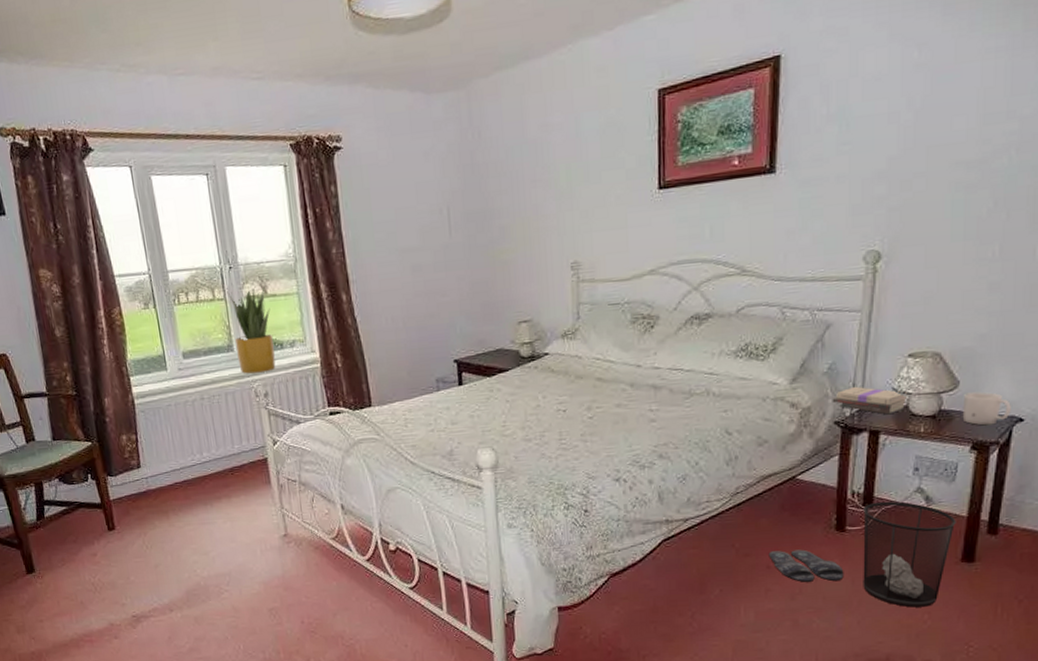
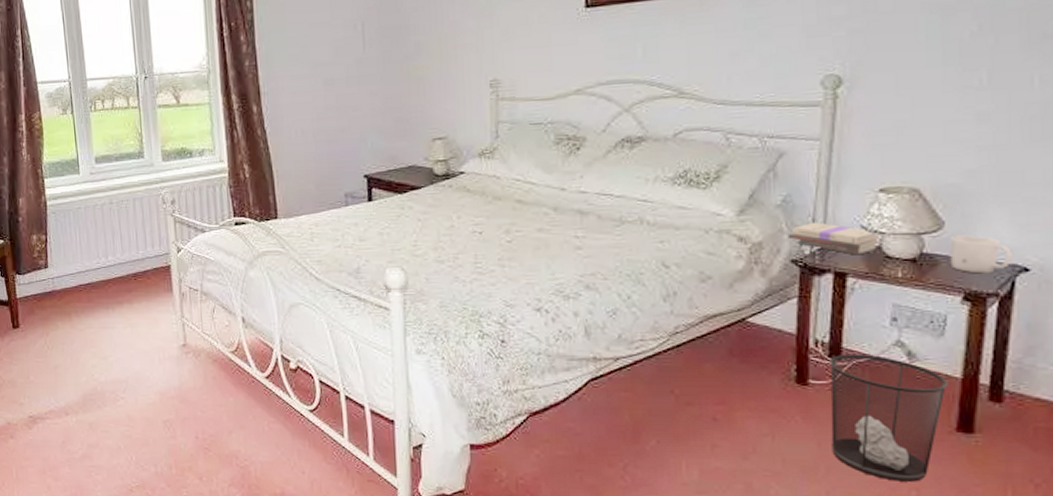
planter: present [225,286,276,375] -> none [140,95,184,181]
slippers: present [768,549,844,582] -> none [714,401,808,443]

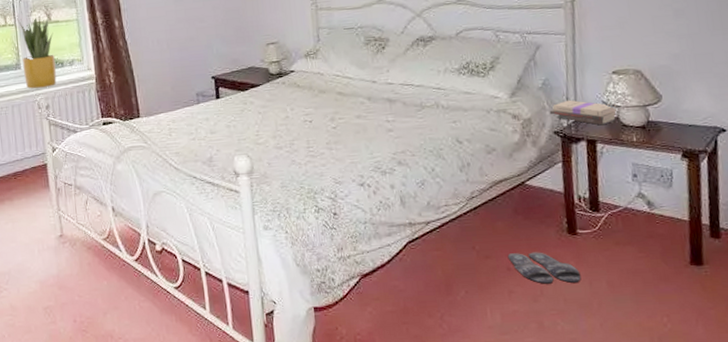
planter: none [140,95,184,181] -> present [16,13,57,89]
slippers: none [714,401,808,443] -> present [507,252,581,284]
waste bin: present [829,353,948,482] -> none [591,205,680,310]
mug: present [949,235,1012,274] -> none [668,105,713,136]

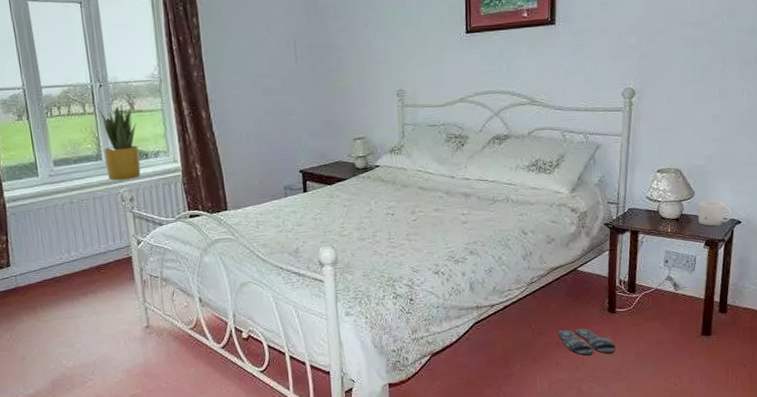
books: present [549,99,617,126] -> none [602,195,657,218]
mug: none [668,105,713,136] -> present [697,200,732,227]

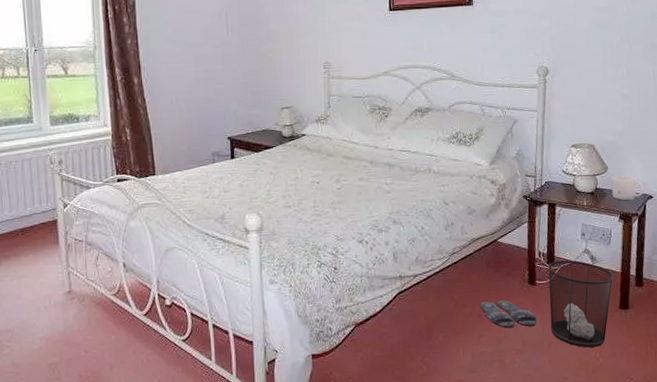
planter: present [95,102,141,181] -> none [30,67,71,144]
waste bin: none [628,287,697,374] -> present [547,260,614,348]

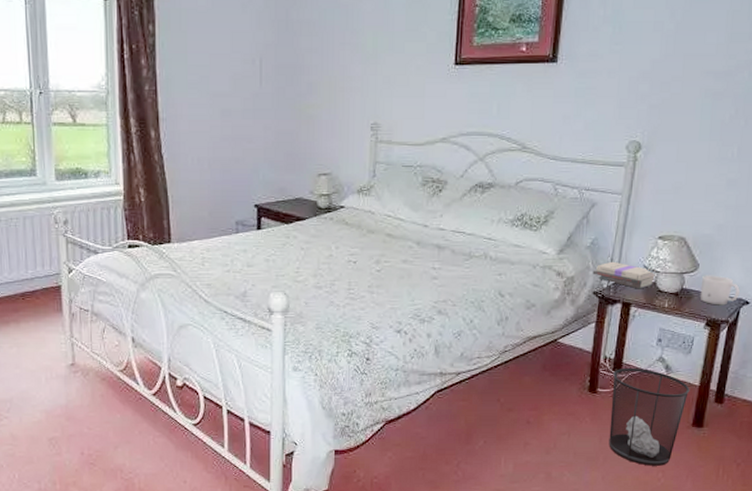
slippers: present [479,300,537,328] -> none [529,407,593,439]
books: none [520,168,573,191] -> present [592,261,655,289]

